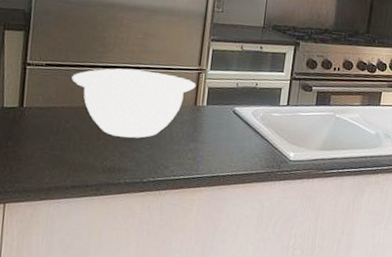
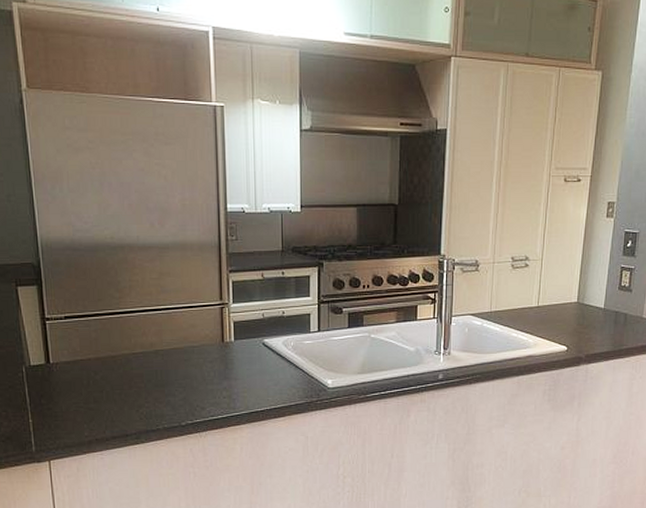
mixing bowl: present [71,68,196,138] -> none [93,311,220,383]

